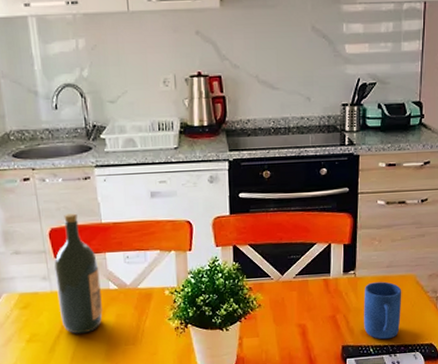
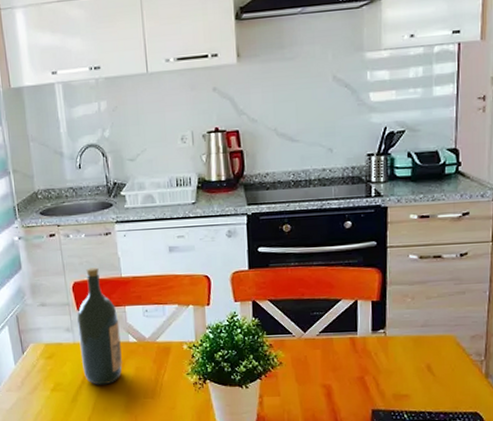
mug: present [364,281,402,340] -> none [395,342,440,405]

